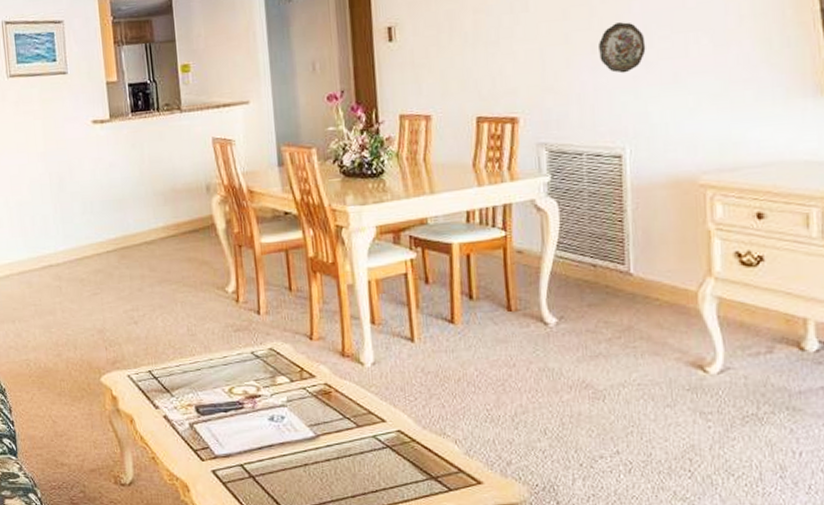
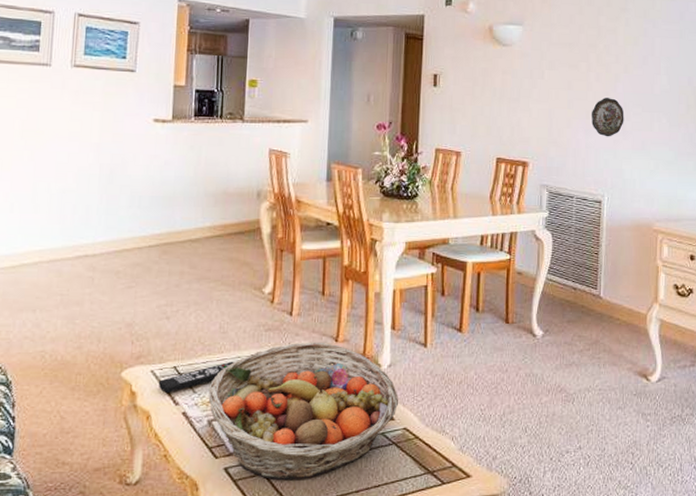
remote control: none [136,363,207,397] -> present [158,361,234,393]
fruit basket: none [185,340,389,484] -> present [208,342,399,481]

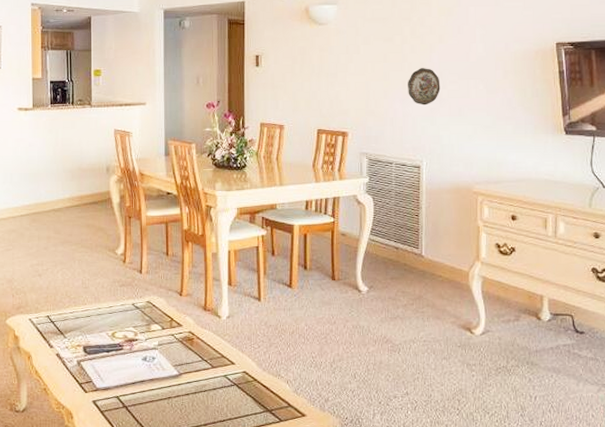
remote control: present [158,361,234,393] -> none [35,312,96,337]
fruit basket: present [208,342,399,481] -> none [76,296,238,414]

